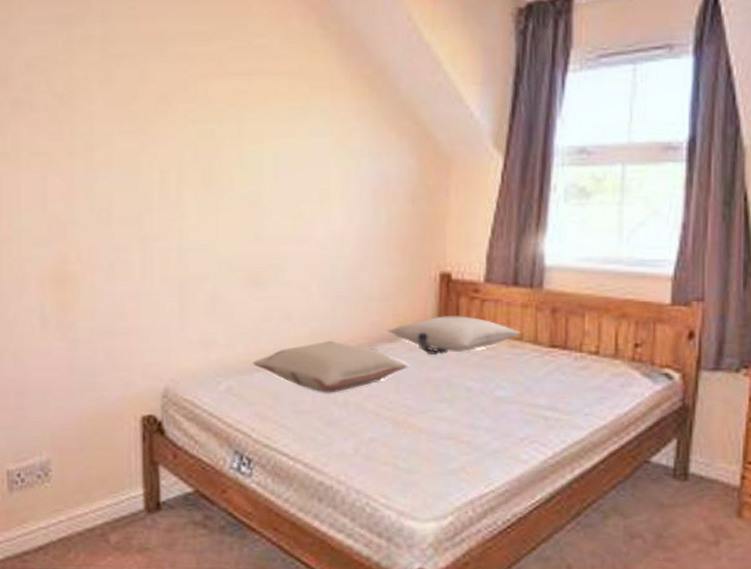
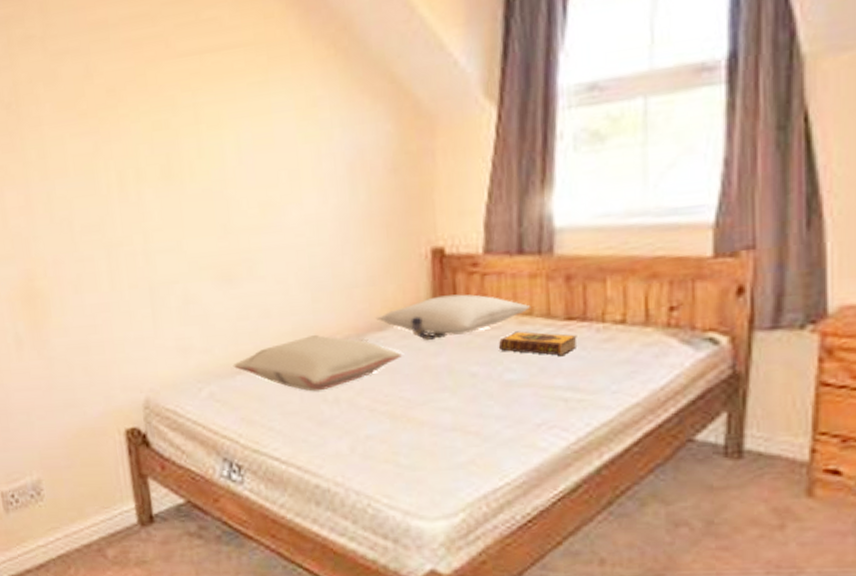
hardback book: none [491,353,559,379] -> present [498,331,578,357]

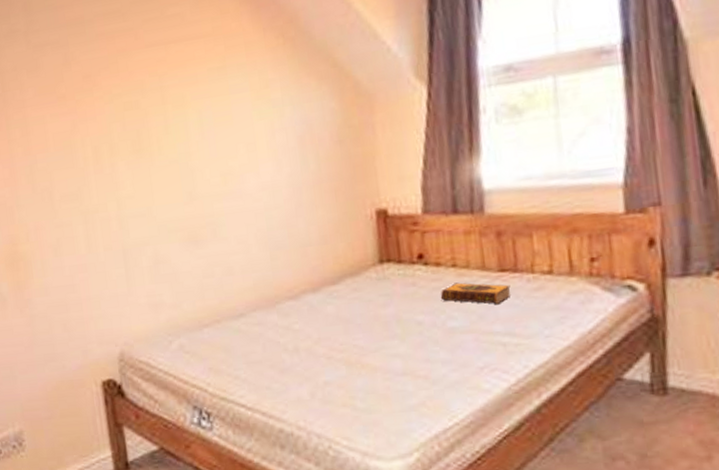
pillow: present [233,334,403,392] -> none [200,289,355,342]
pillow: present [375,294,531,340] -> none [328,250,468,293]

